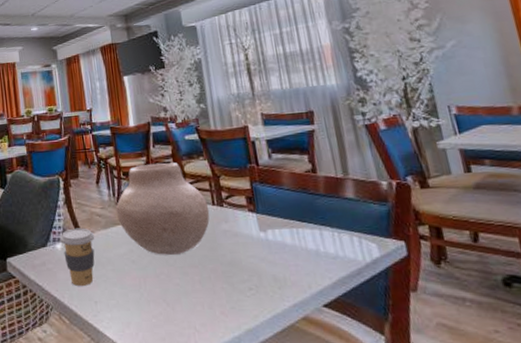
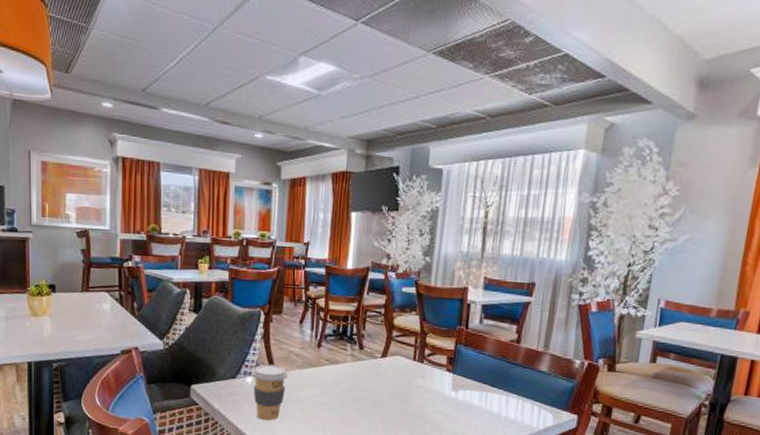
vase: present [116,162,210,255] -> none [315,310,410,402]

